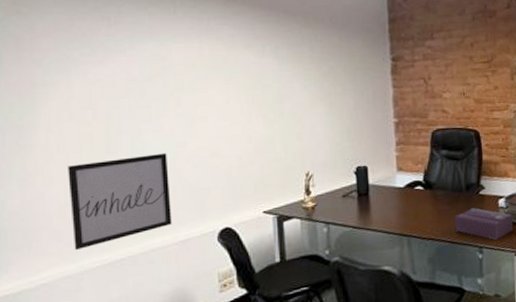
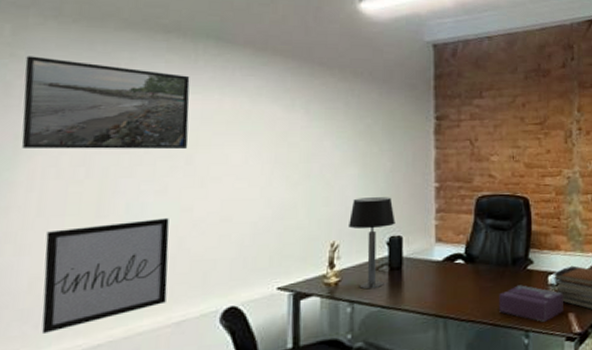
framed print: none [30,12,176,96] -> present [21,56,190,150]
table lamp: none [319,132,361,213] -> present [347,197,395,290]

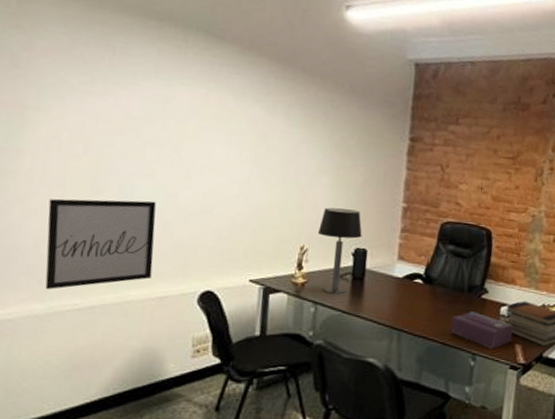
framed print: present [21,56,190,150] -> none [27,28,180,139]

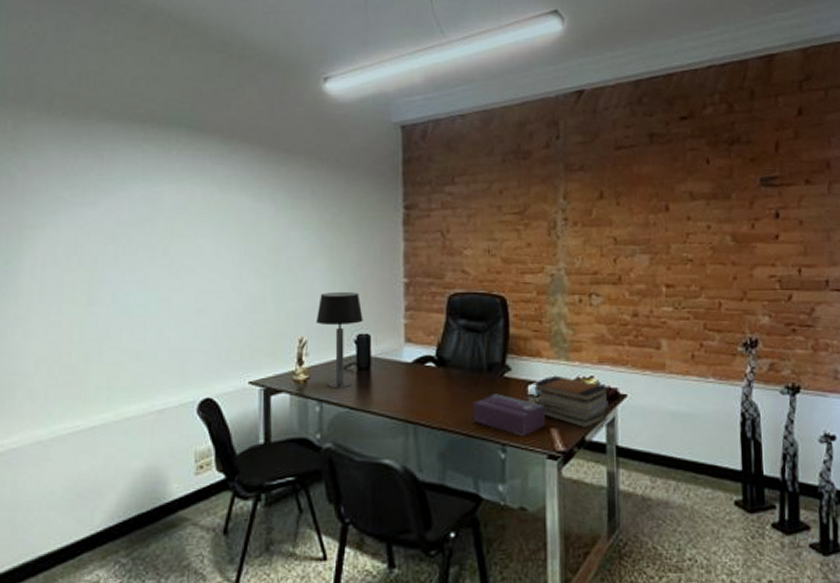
wall art: present [45,198,156,290] -> none [47,307,151,412]

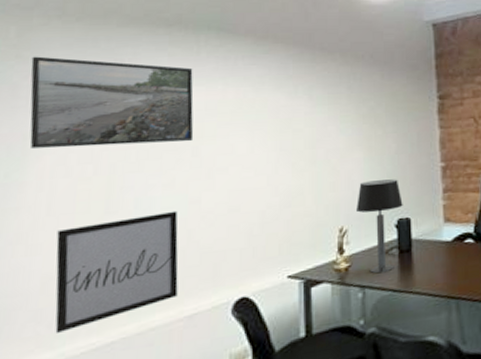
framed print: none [25,149,165,240] -> present [29,56,194,148]
wall art: none [47,307,151,412] -> present [55,210,179,333]

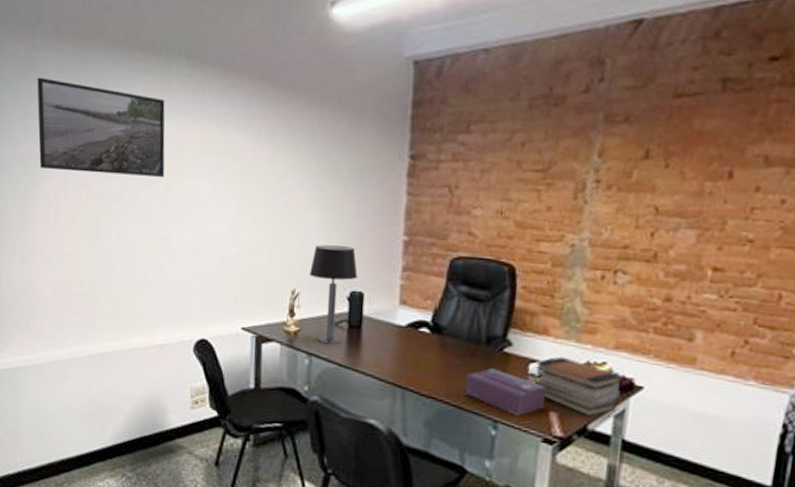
wall art: present [55,210,179,333] -> none [61,245,152,336]

